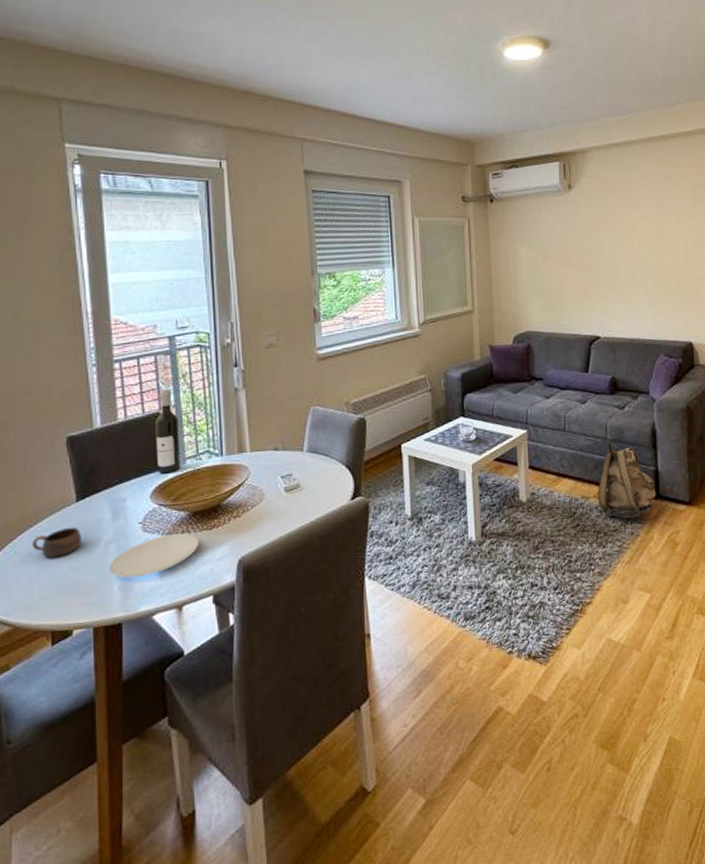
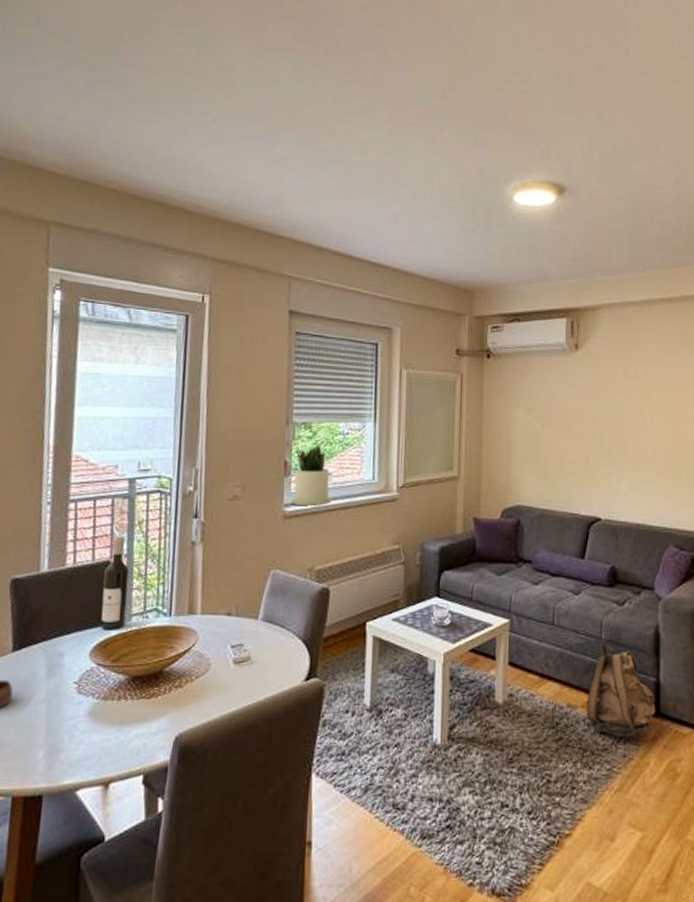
plate: present [109,533,200,579] -> none [37,699,136,745]
planter: none [322,291,361,349] -> present [290,444,332,507]

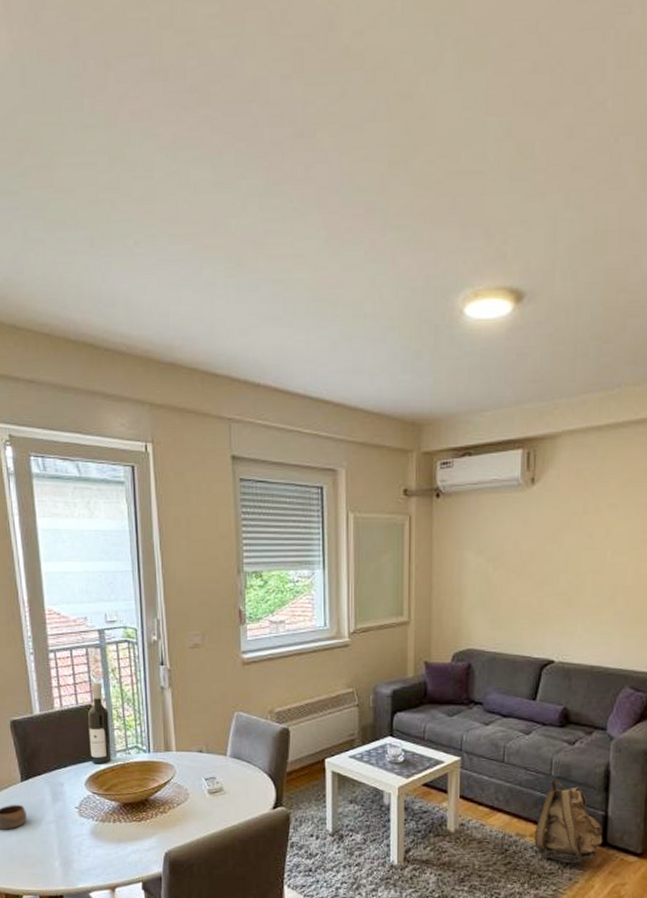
planter: present [290,444,332,507] -> none [248,593,287,653]

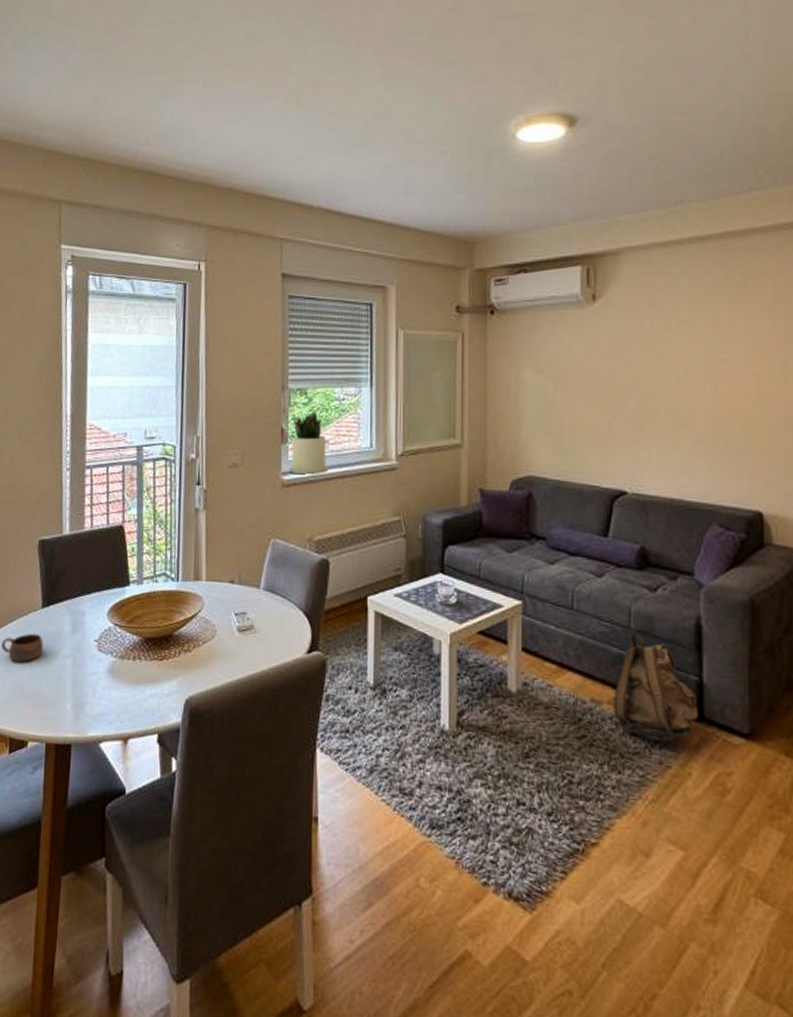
bottle: present [88,682,112,764] -> none [116,501,140,592]
planter: none [248,593,287,653] -> present [288,411,330,475]

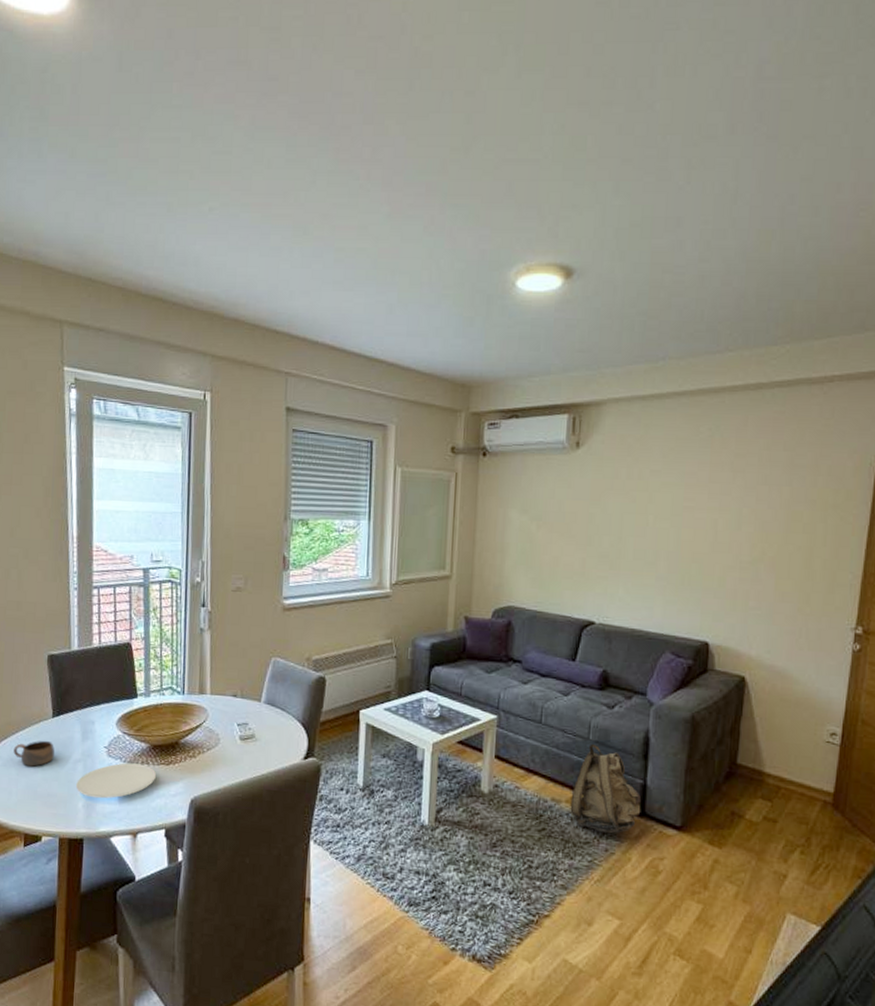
plate: none [65,658,149,699] -> present [76,763,157,799]
planter: present [288,411,330,475] -> none [289,540,328,601]

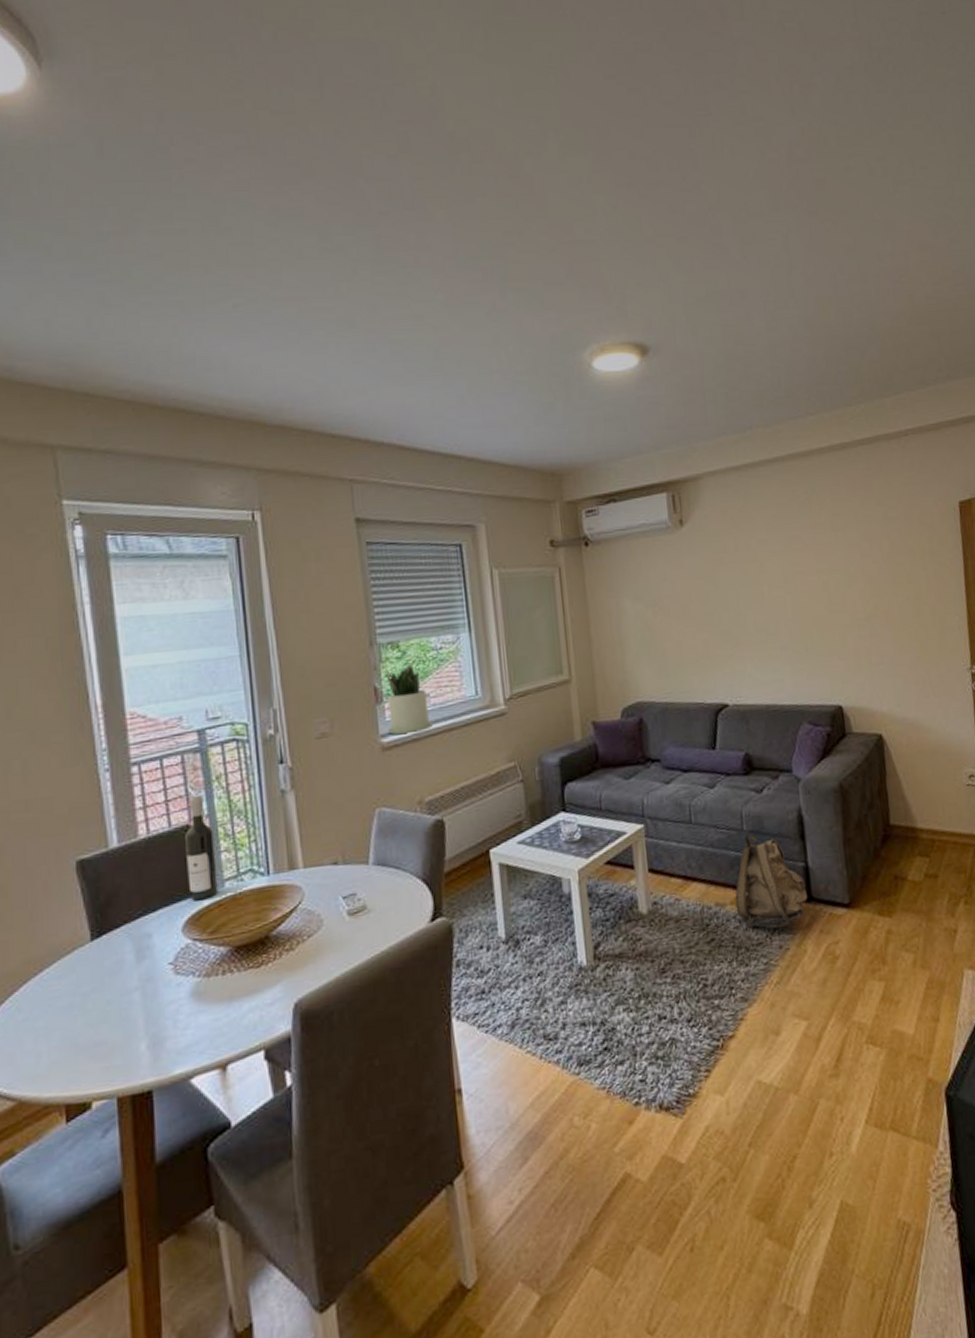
cup: present [13,740,55,767] -> none [38,972,100,1014]
plate: present [76,763,157,799] -> none [134,974,245,1034]
bottle: none [124,620,147,704] -> present [185,795,218,901]
planter: none [289,540,328,601] -> present [384,664,434,735]

